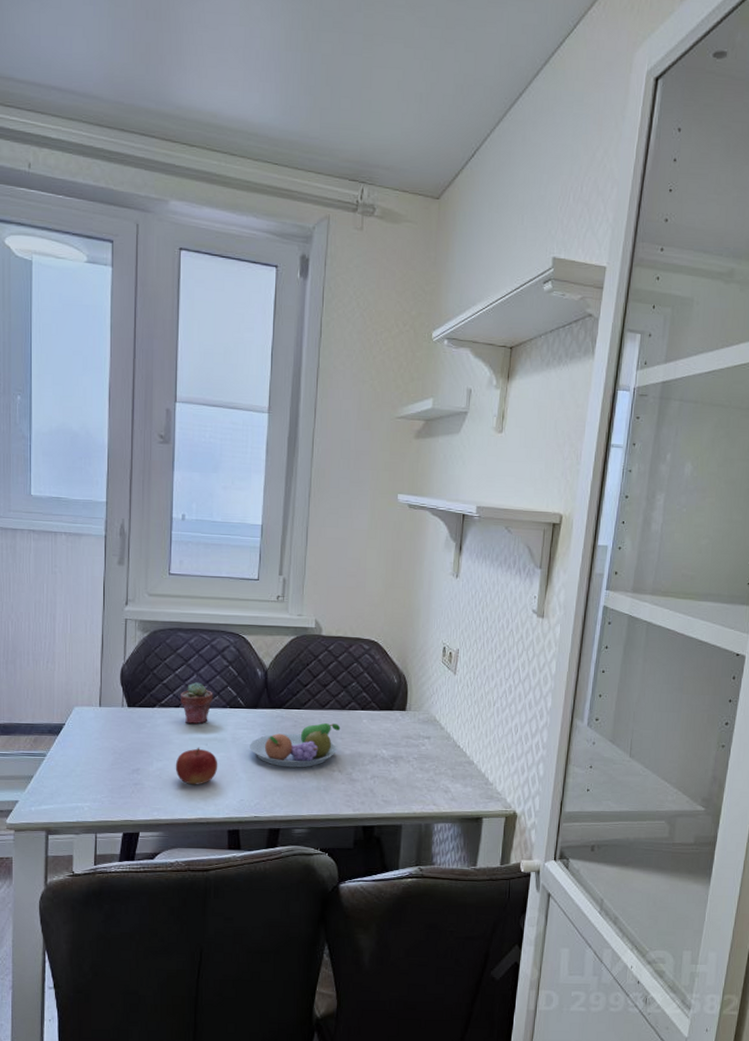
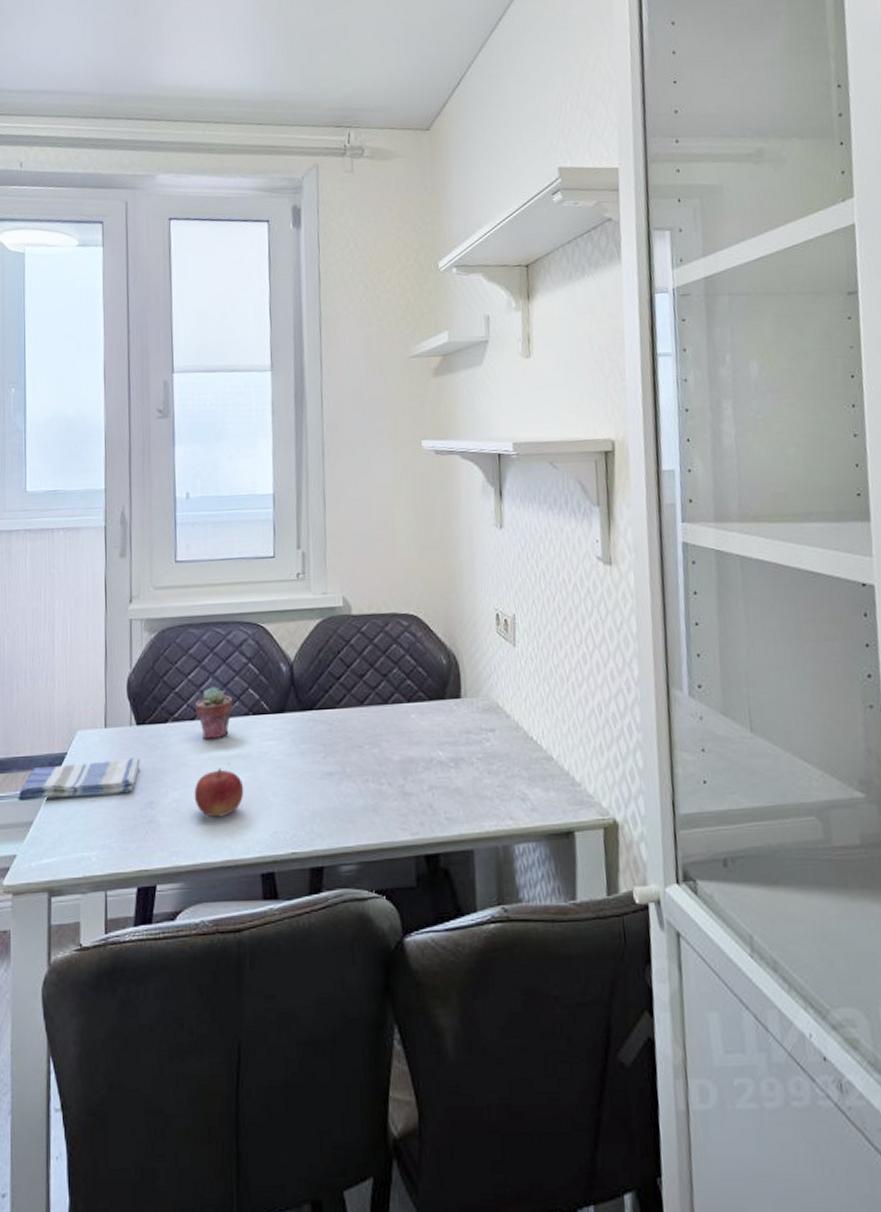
dish towel: none [19,732,130,761] -> present [17,757,140,802]
fruit bowl: present [250,723,341,768] -> none [279,723,385,785]

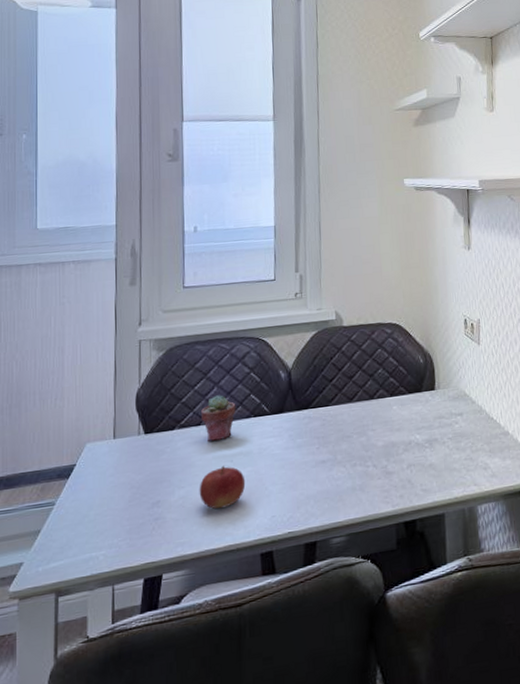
dish towel: present [17,757,140,802] -> none [24,463,148,514]

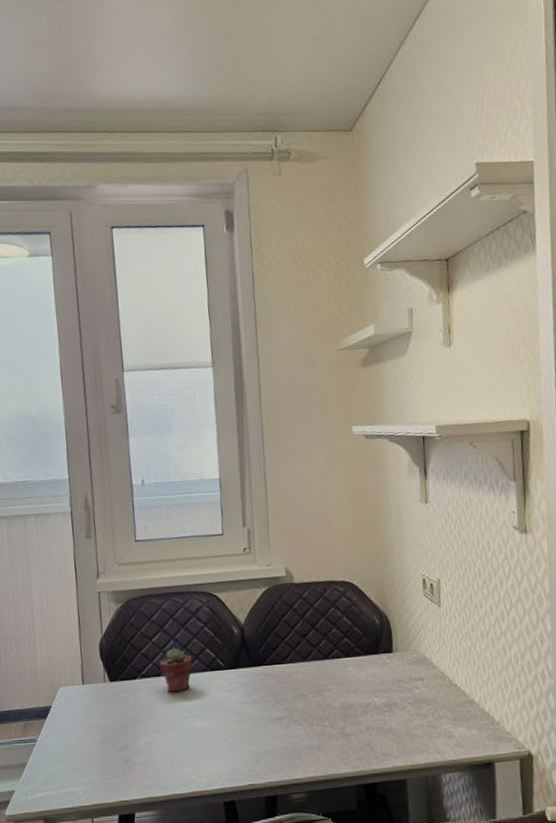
fruit: present [199,465,246,509] -> none [162,716,206,757]

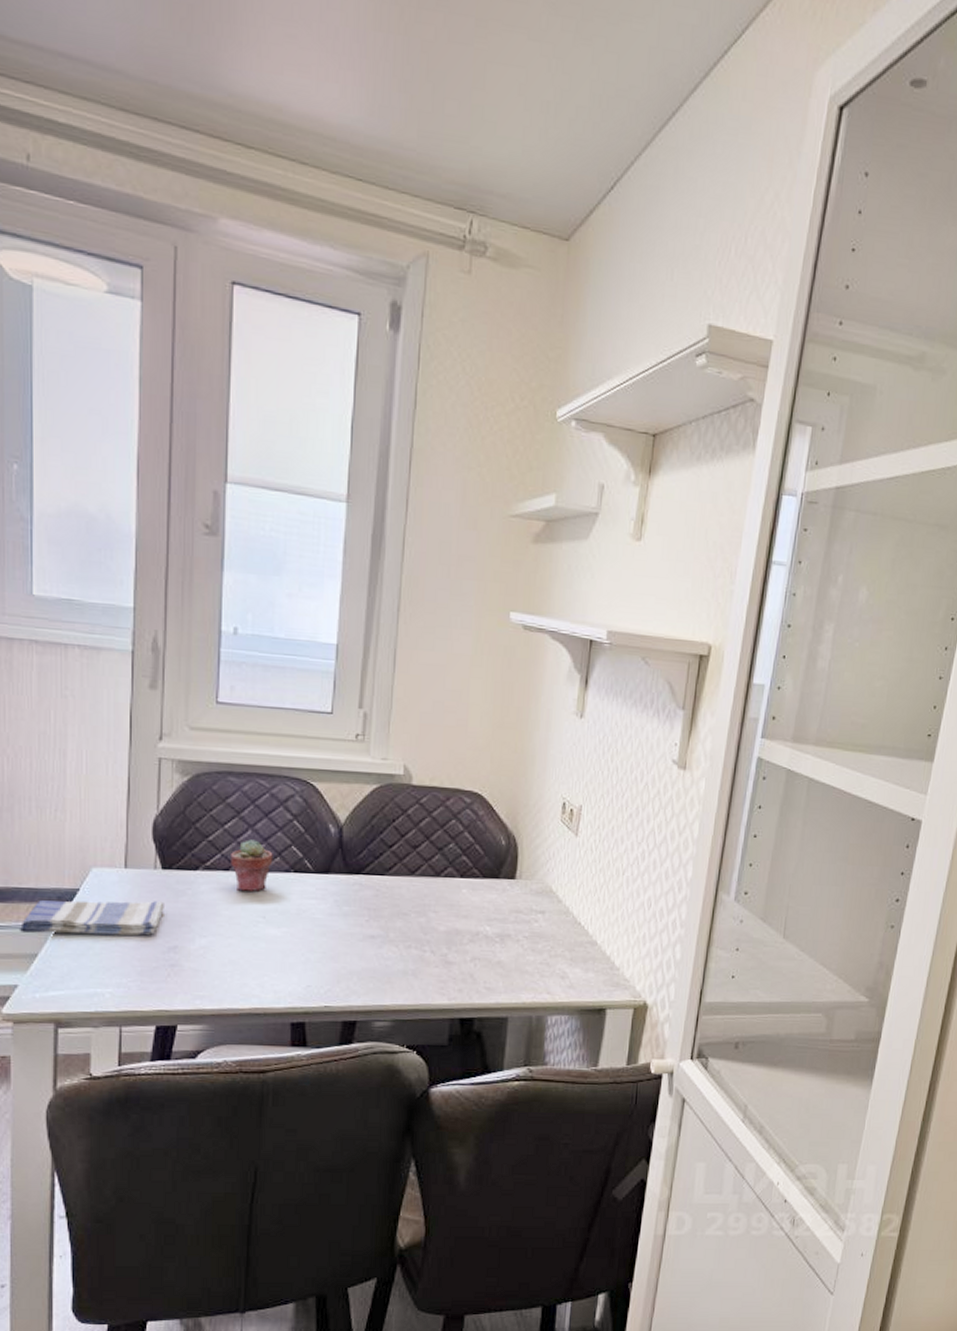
dish towel: none [11,709,115,748] -> present [19,900,164,936]

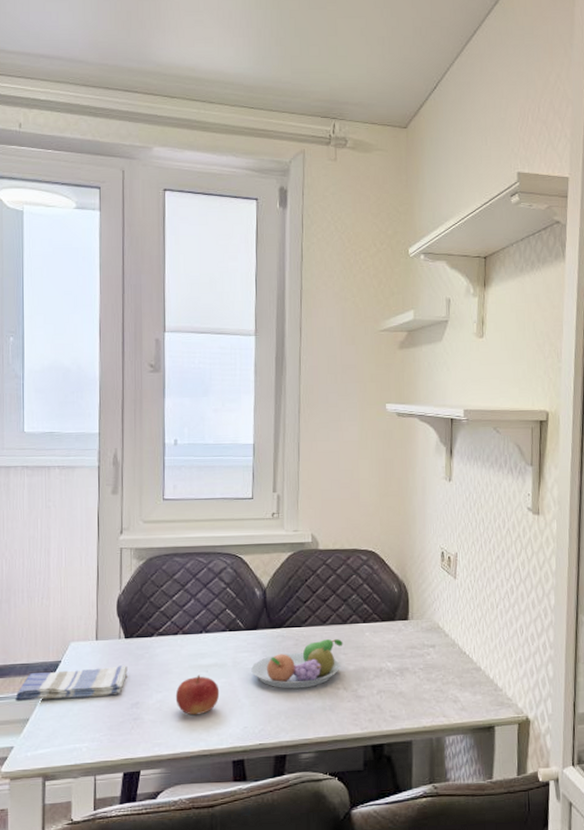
fruit: none [223,920,279,968] -> present [175,674,220,715]
potted succulent: present [231,839,273,892] -> none [179,607,212,652]
fruit bowl: none [319,893,434,947] -> present [251,639,343,689]

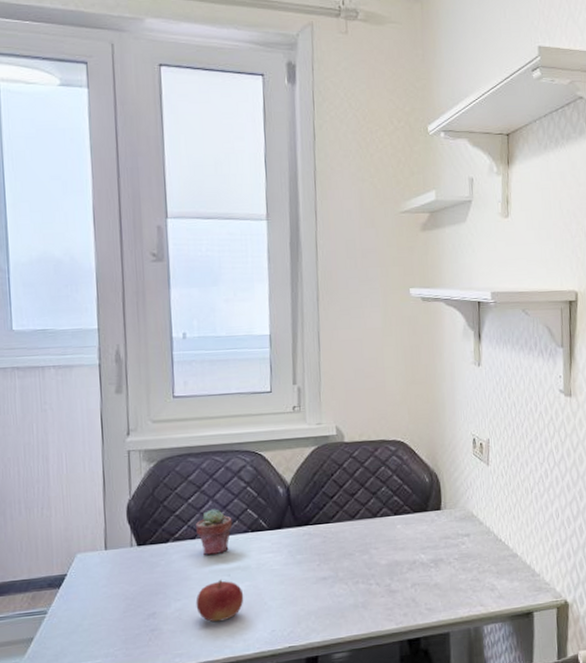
dish towel: present [14,665,128,702] -> none [15,574,142,621]
potted succulent: none [179,607,212,652] -> present [196,509,233,556]
fruit bowl: present [251,639,343,689] -> none [277,533,374,589]

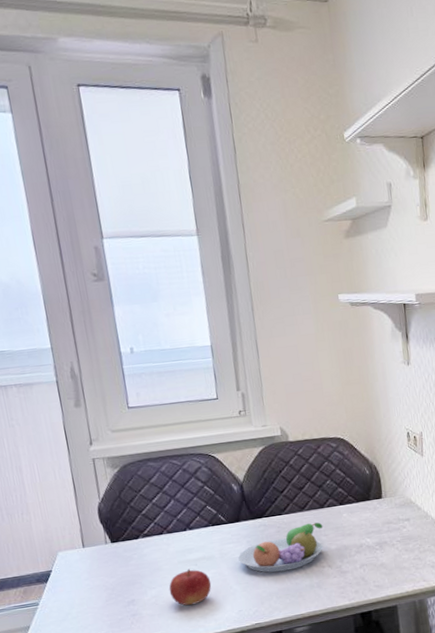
potted succulent: present [196,509,233,556] -> none [161,507,195,549]
fruit bowl: none [277,533,374,589] -> present [238,522,323,573]

